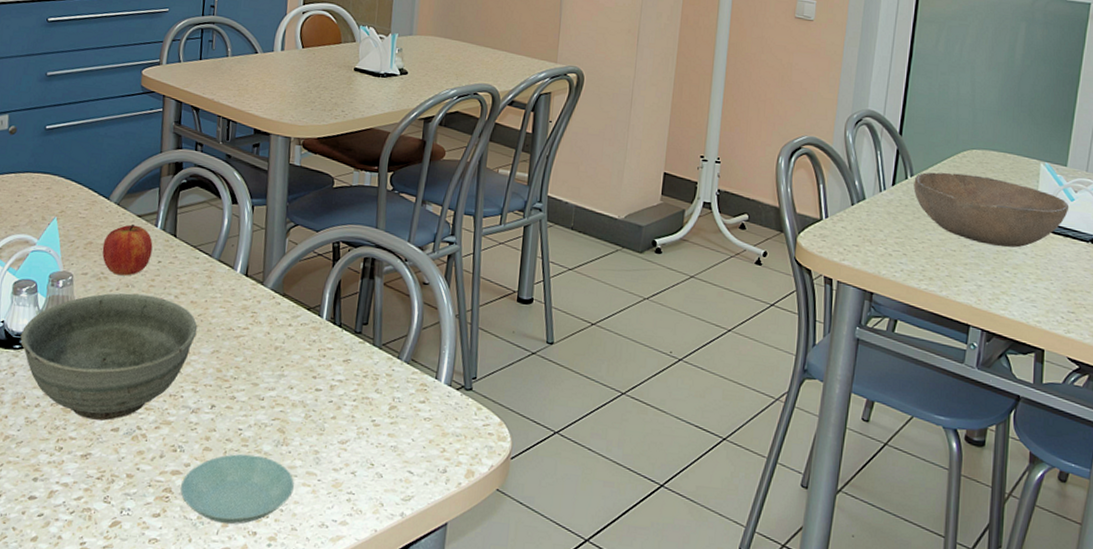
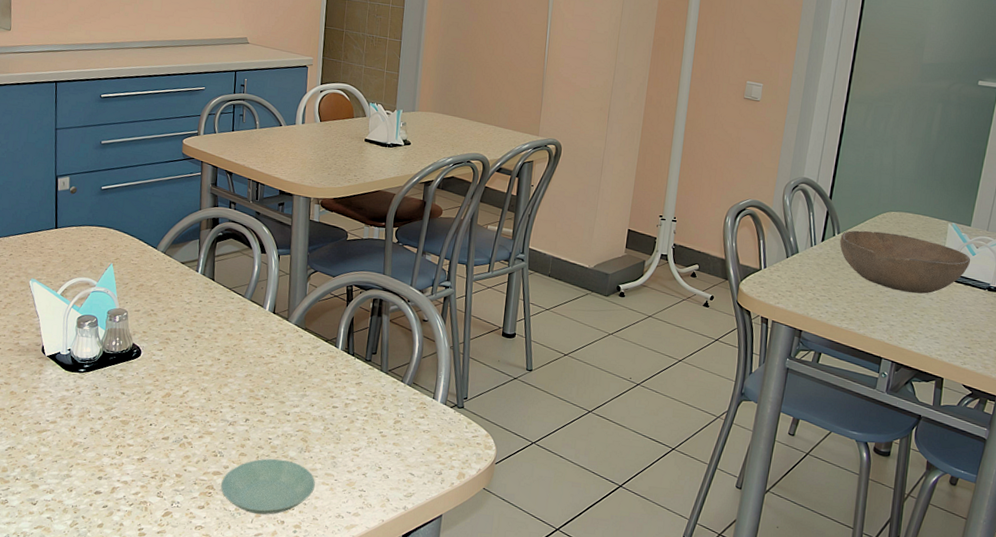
bowl: present [20,293,198,421] -> none [84,327,233,431]
fruit: present [102,223,153,276] -> none [151,269,195,313]

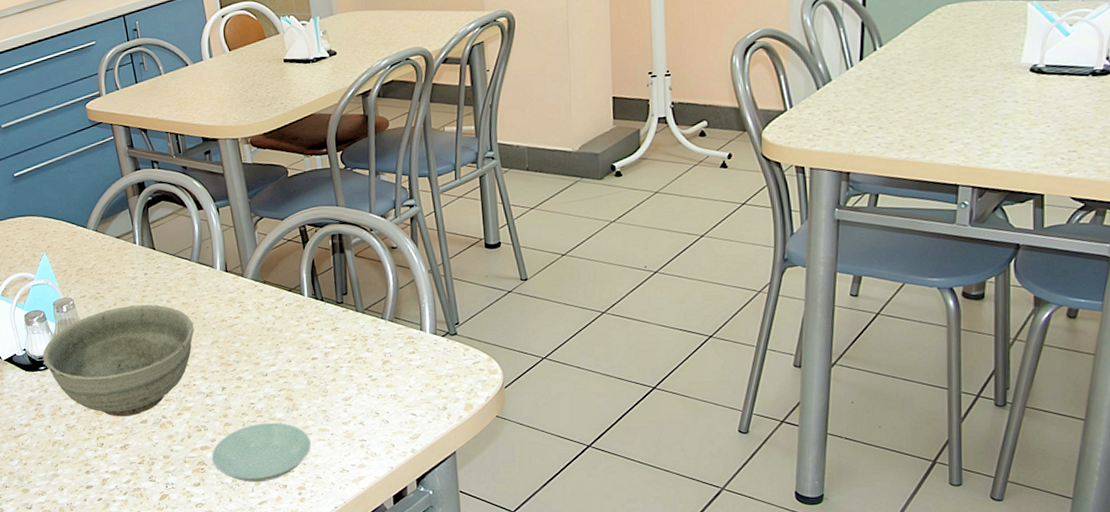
bowl: none [84,327,233,431] -> present [42,304,194,417]
bowl: present [840,230,971,294] -> none [884,30,1064,101]

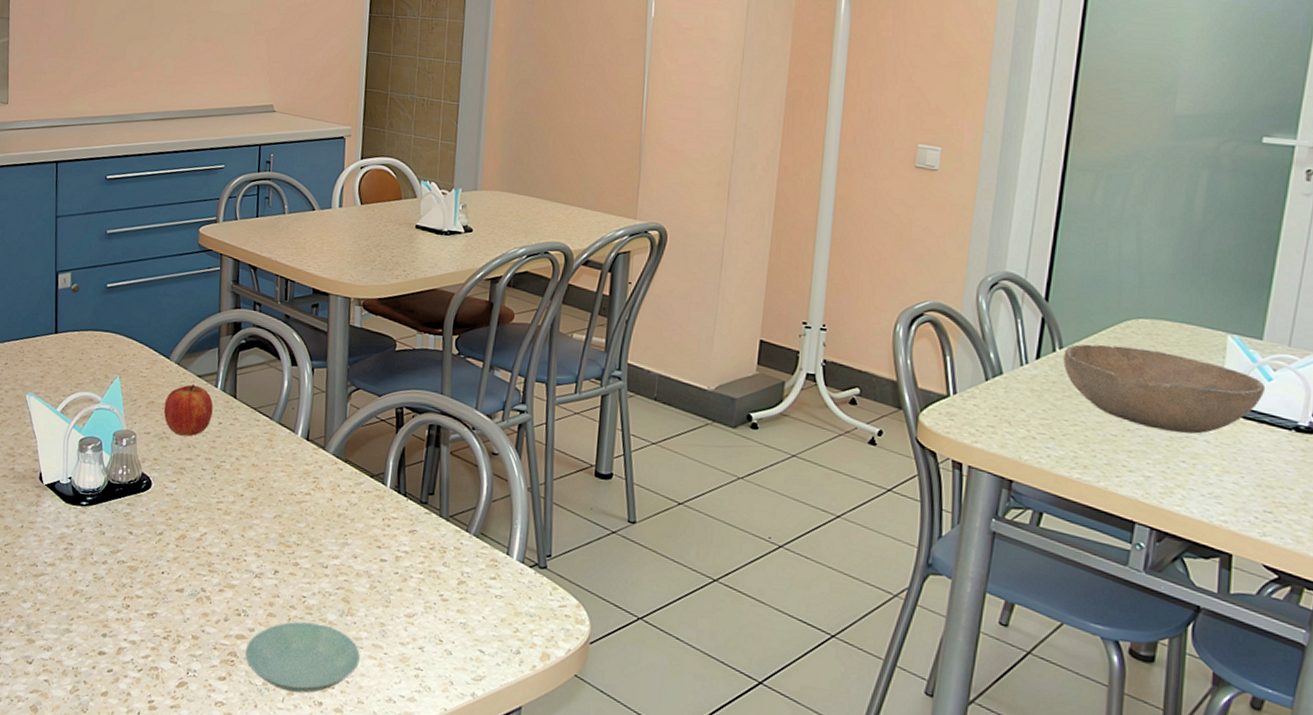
bowl: present [42,304,194,417] -> none [87,453,259,581]
fruit: none [92,245,137,292] -> present [163,383,213,437]
bowl: none [884,30,1064,101] -> present [1063,344,1266,434]

